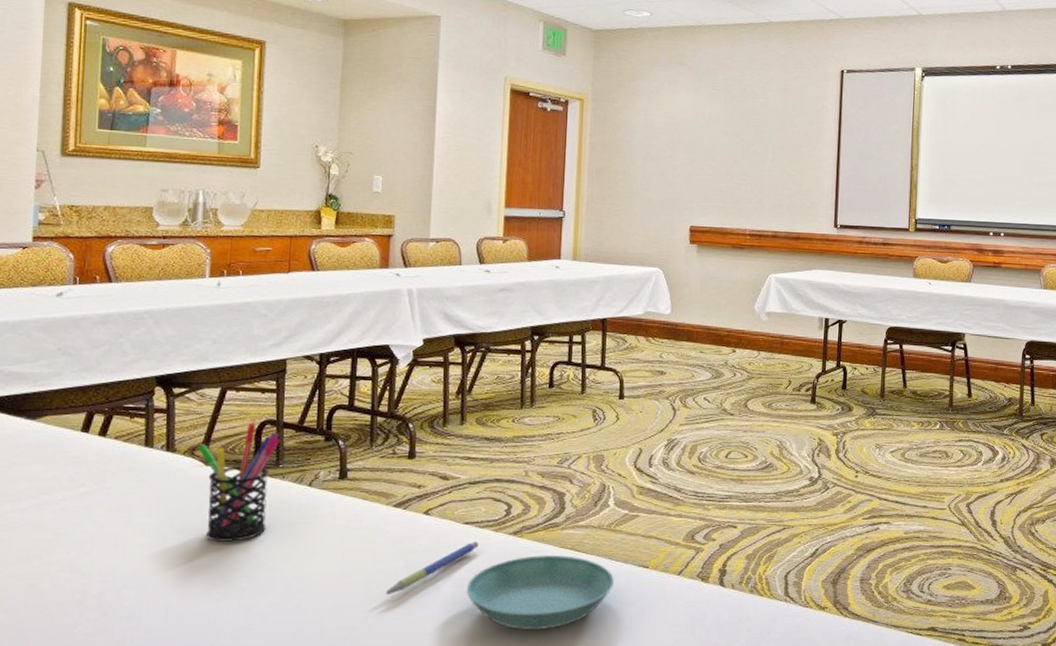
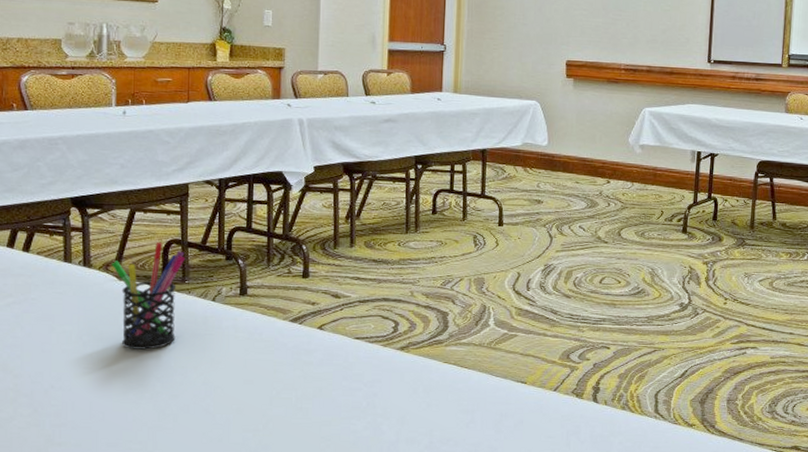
pen: present [385,541,479,594] -> none [284,355,369,401]
saucer: present [466,555,614,630] -> none [358,369,494,437]

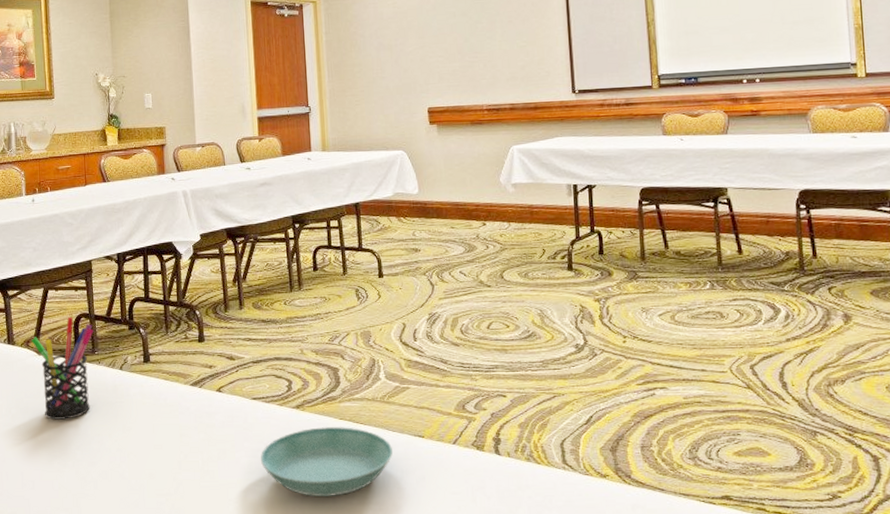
saucer: none [358,369,494,437] -> present [260,427,393,496]

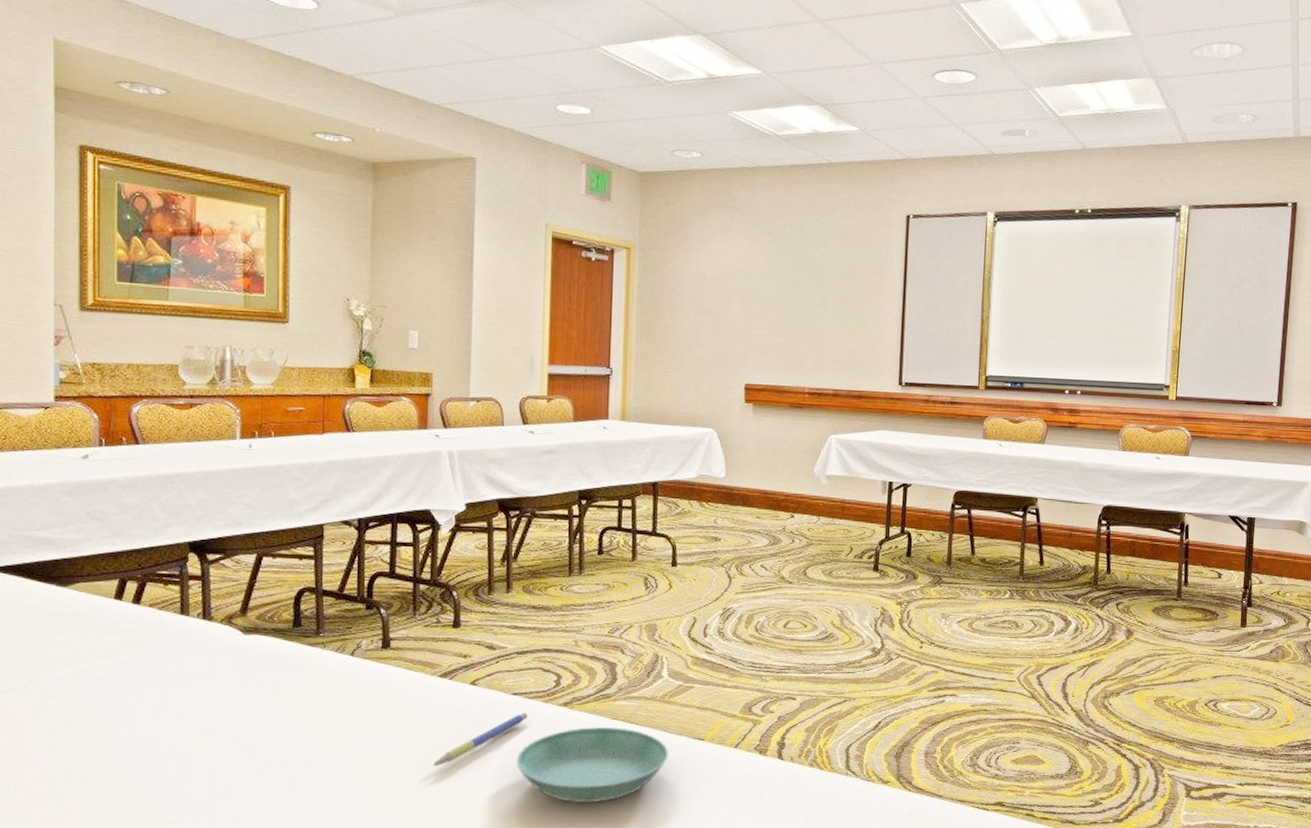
pen holder: present [31,316,94,420] -> none [235,590,321,712]
pen: none [191,415,267,464] -> present [432,712,528,766]

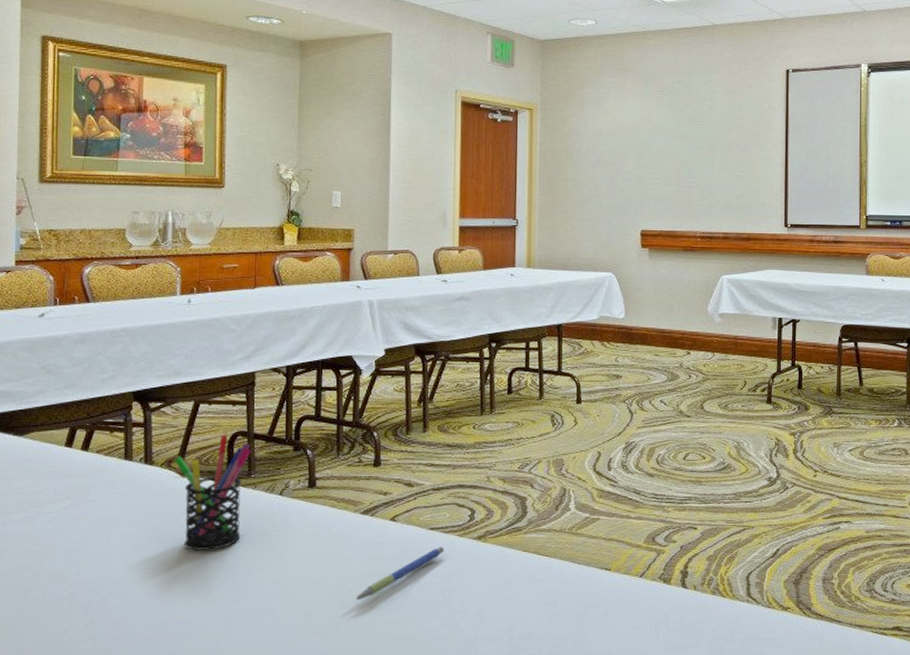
pen holder: none [235,590,321,712] -> present [174,434,252,550]
saucer: present [516,727,668,802] -> none [433,559,577,633]

